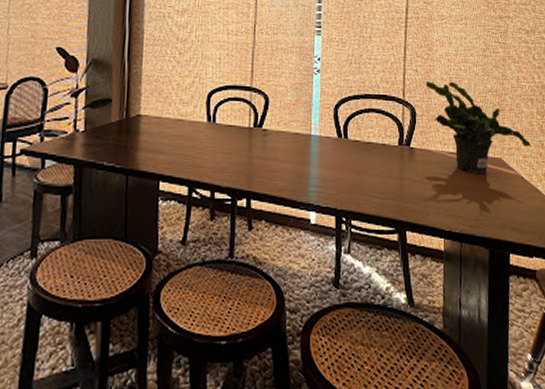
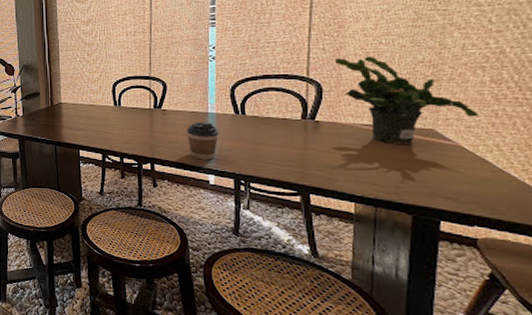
coffee cup: none [288,146,321,193] -> present [186,122,219,160]

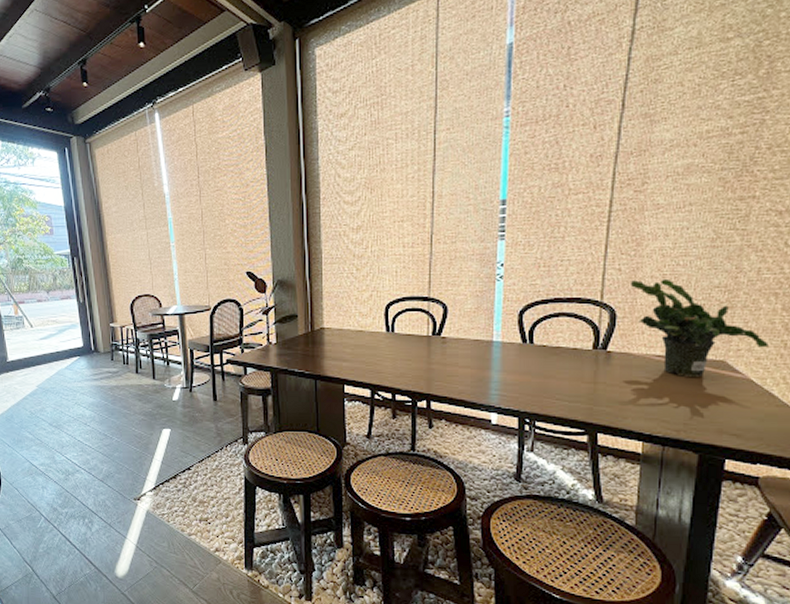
coffee cup: present [186,122,219,160] -> none [468,352,504,396]

